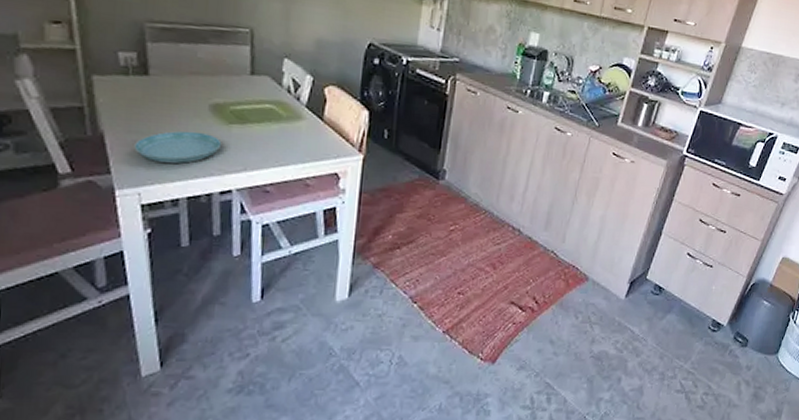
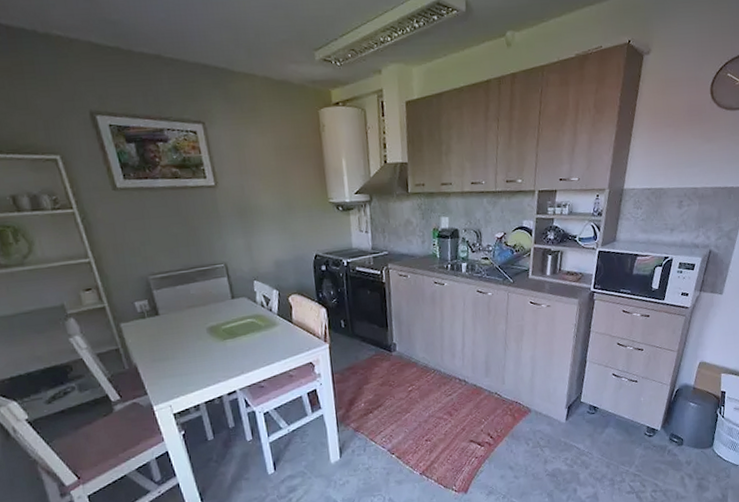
saucer: present [134,131,222,164] -> none [160,350,222,380]

